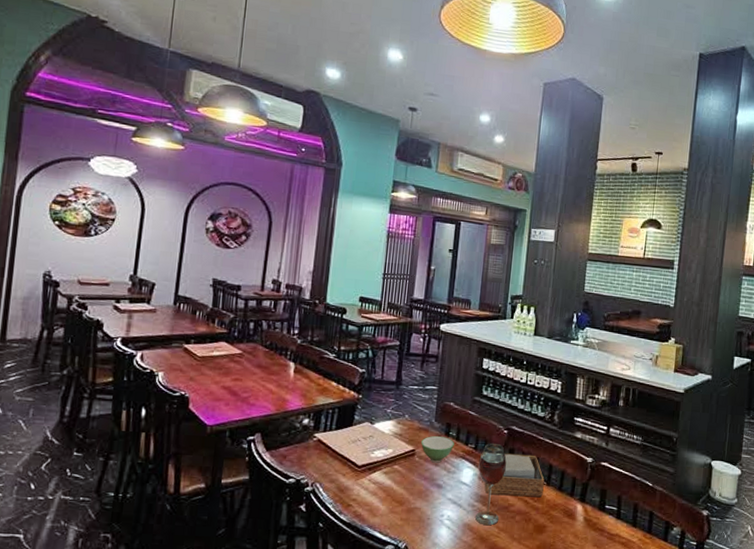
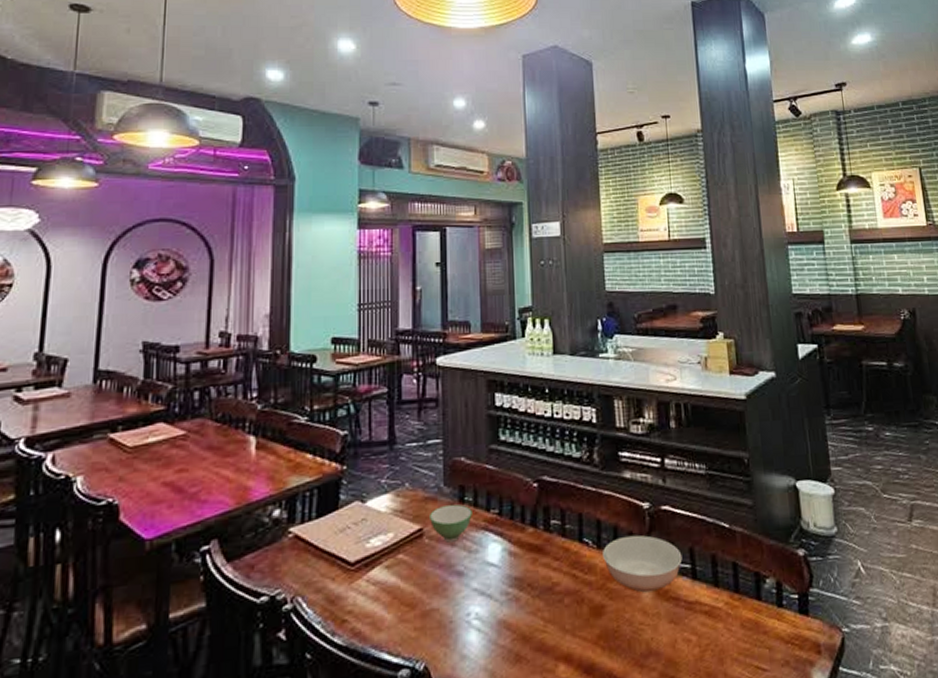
wineglass: present [475,443,507,526] -> none [506,503,543,619]
napkin holder: present [484,453,545,498] -> none [518,510,594,573]
bowl: none [550,479,612,522] -> present [603,535,682,593]

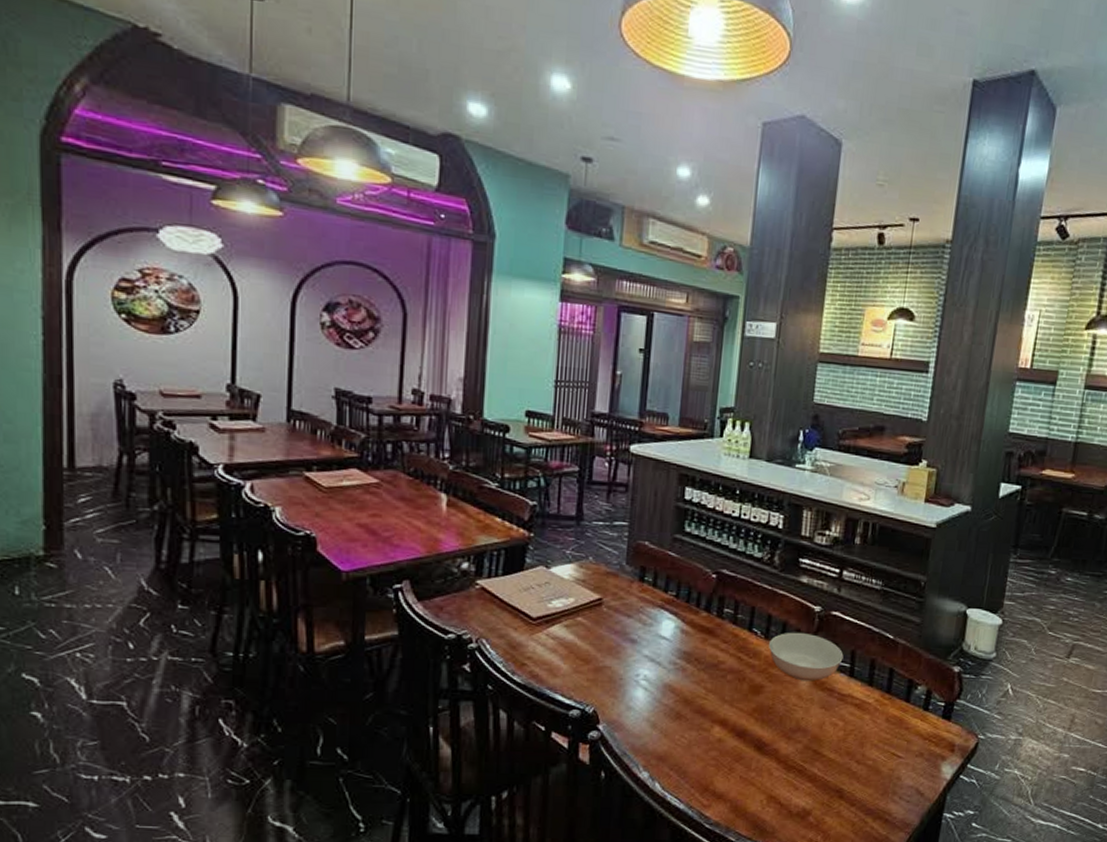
bowl: present [428,504,472,543] -> none [608,581,651,614]

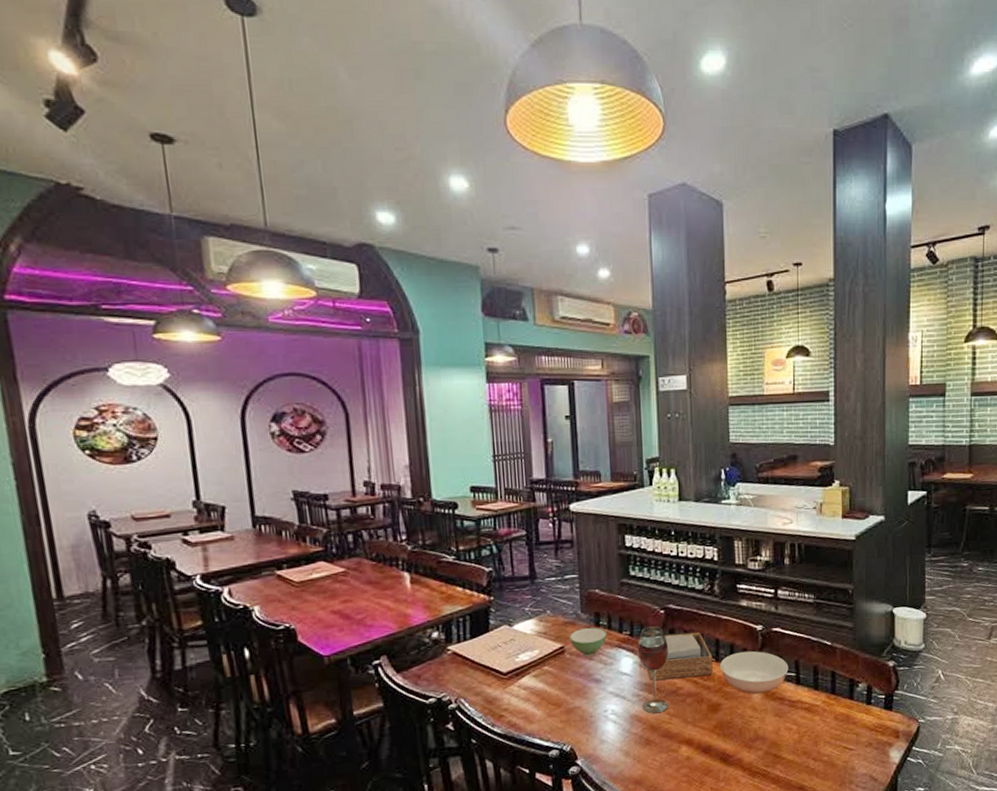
bowl: none [608,581,651,614] -> present [568,627,607,657]
wineglass: none [678,590,715,687] -> present [637,626,669,714]
napkin holder: none [688,601,762,653] -> present [648,632,713,680]

